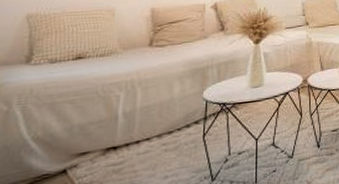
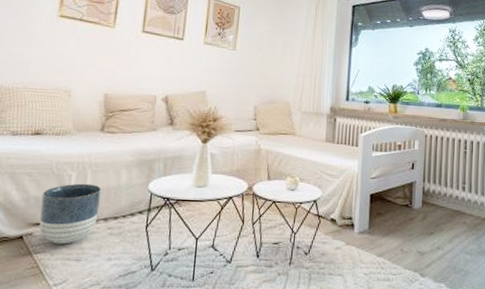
planter: none [84,101,153,172] -> present [39,183,101,244]

